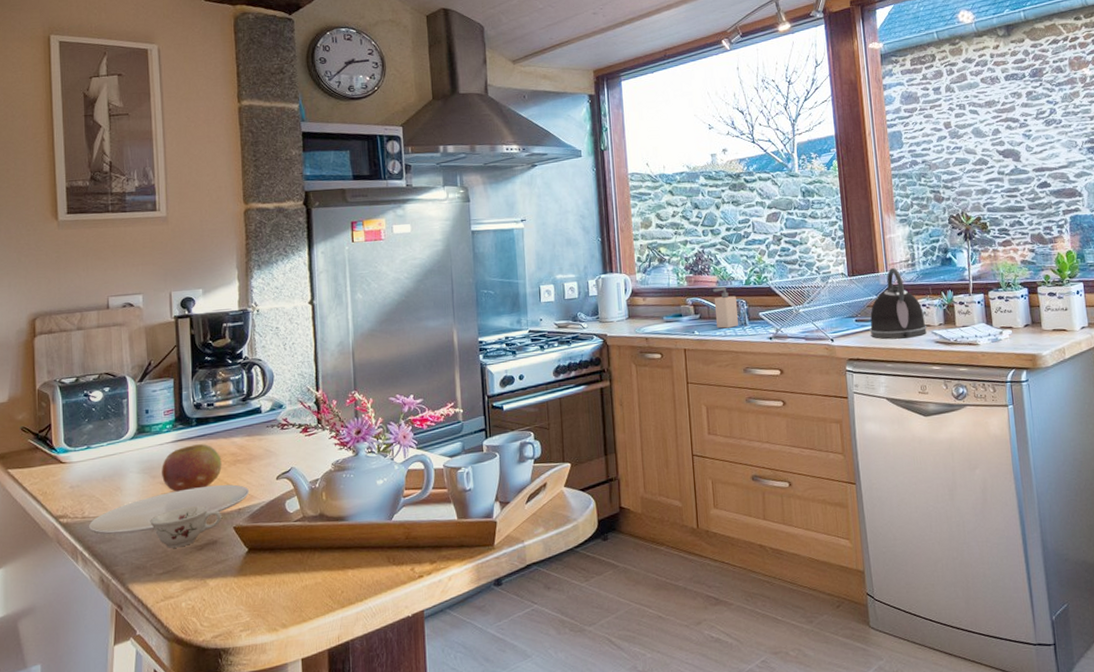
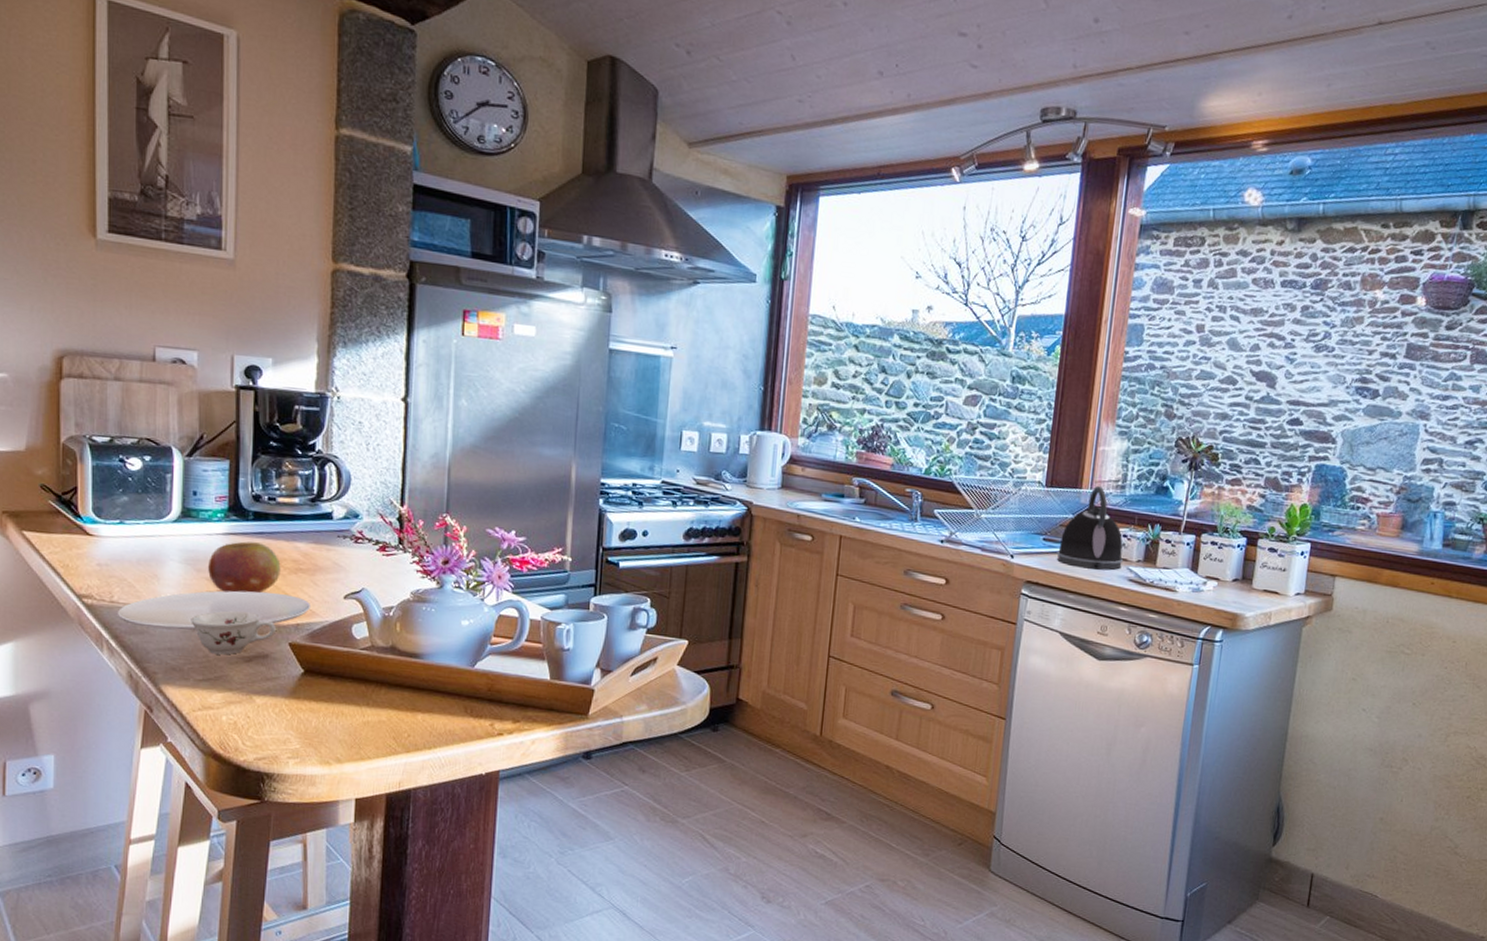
soap dispenser: present [713,287,739,329] -> none [882,471,911,522]

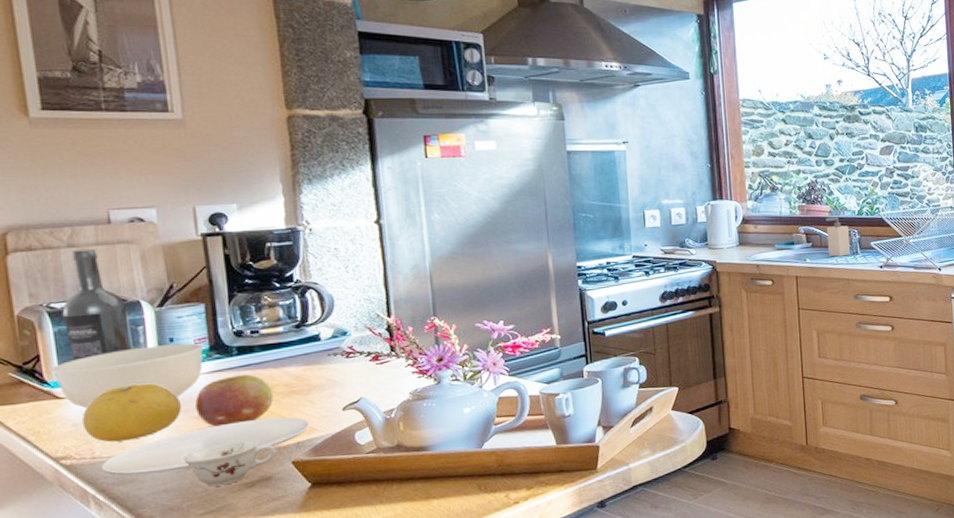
bowl: none [86,495,222,555] -> present [51,343,204,409]
wine bottle: none [102,384,160,499] -> present [62,248,133,360]
fruit: none [106,532,195,591] -> present [81,383,182,442]
soap dispenser: none [882,471,911,522] -> present [825,217,851,257]

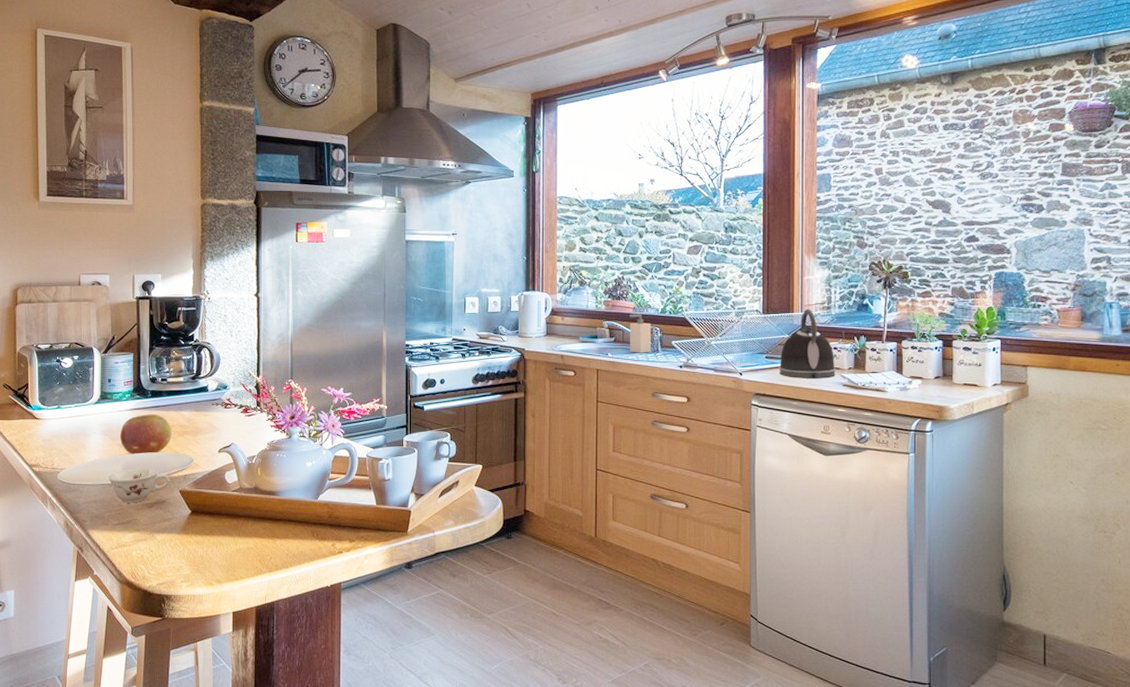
bowl: present [51,343,204,409] -> none [34,384,129,429]
wine bottle: present [62,248,133,360] -> none [45,304,85,390]
fruit: present [81,383,182,442] -> none [48,413,111,458]

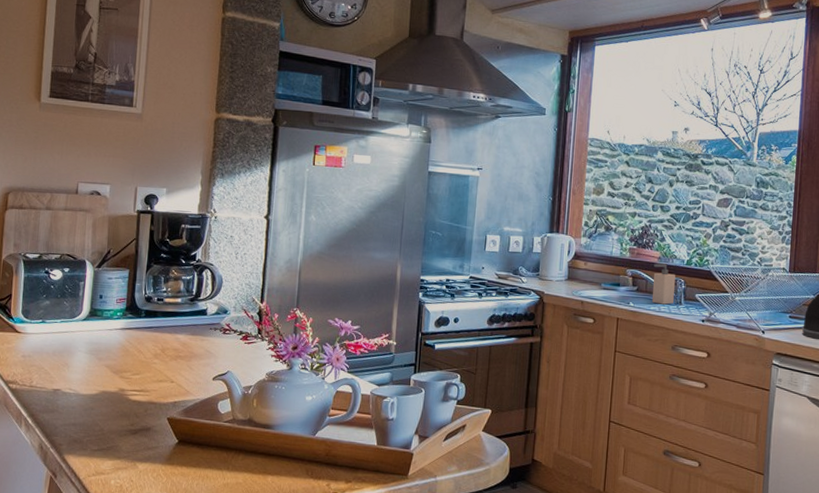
plate: present [57,451,195,486] -> none [35,375,187,409]
teacup: present [108,468,169,503] -> none [91,392,158,429]
fruit: present [120,414,172,454] -> none [107,335,164,377]

